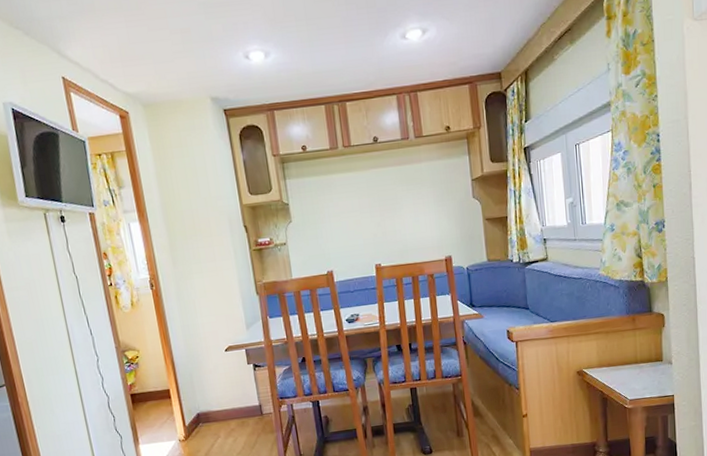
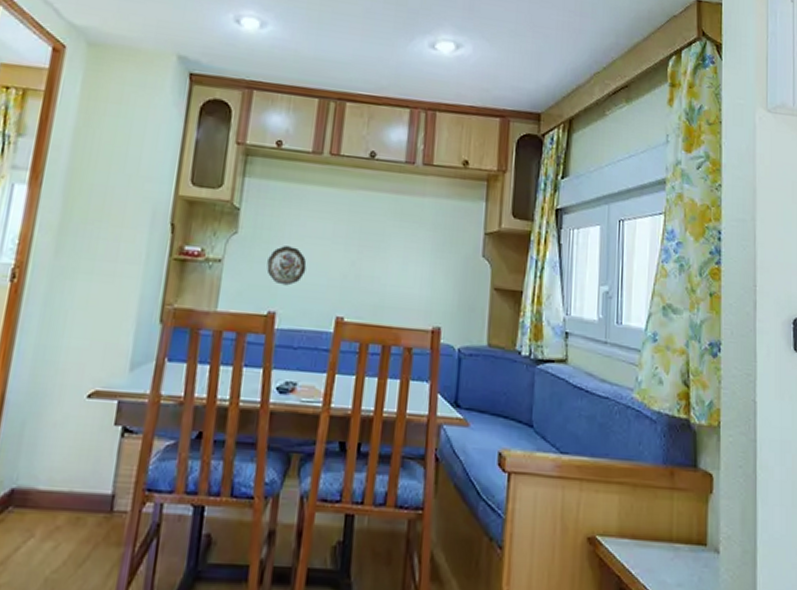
decorative plate: none [318,222,347,251] -> present [266,246,307,286]

